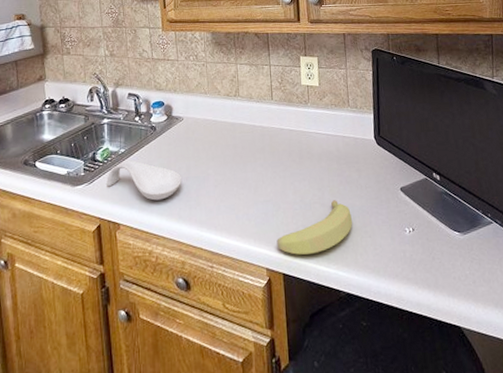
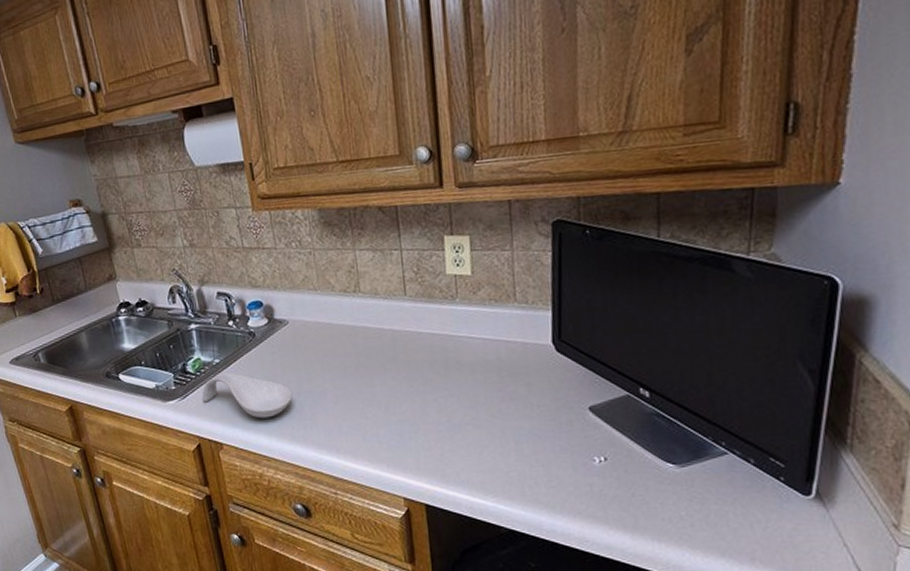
banana: present [276,200,352,255] -> none [416,421,518,484]

